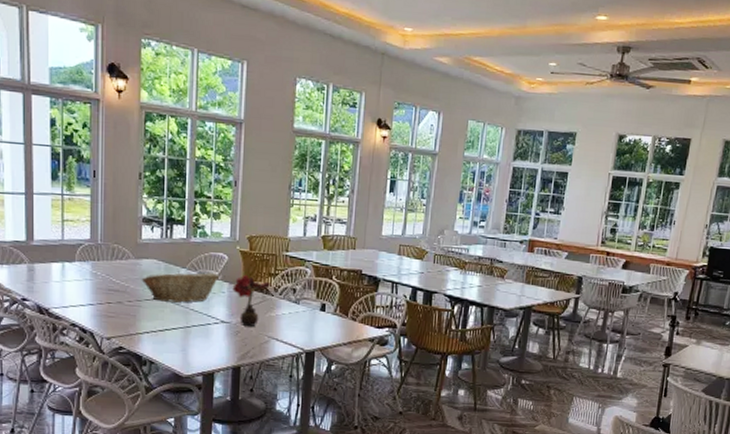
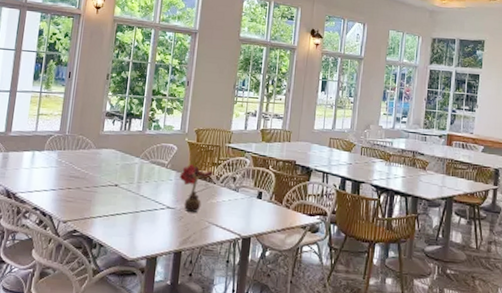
fruit basket: present [141,271,220,303] -> none [99,160,169,190]

